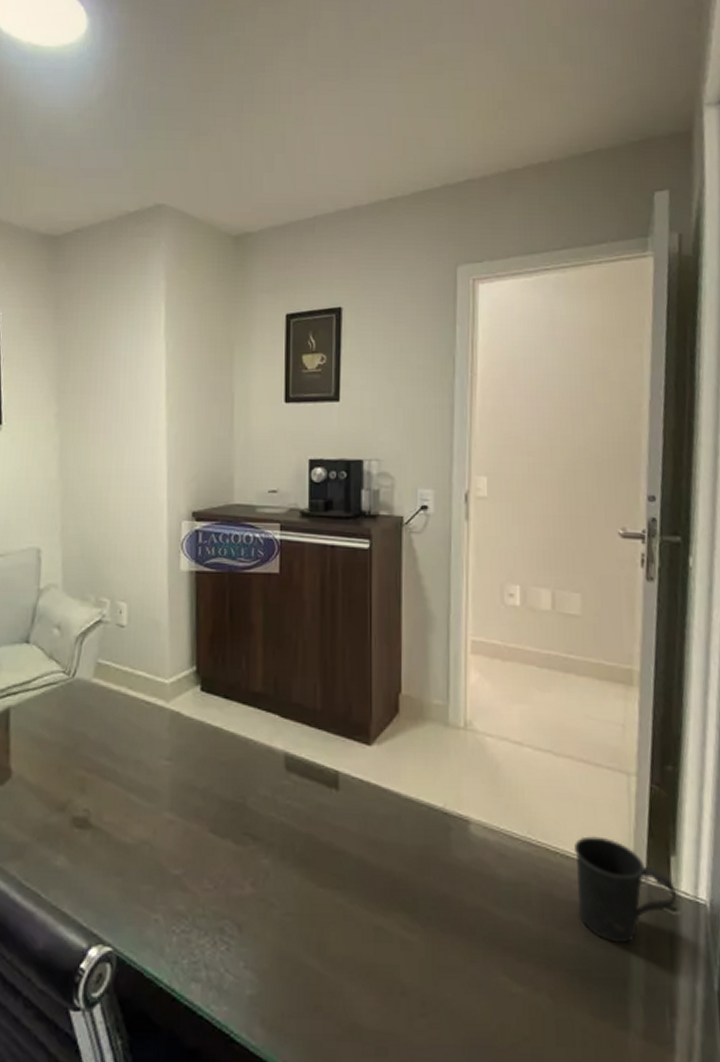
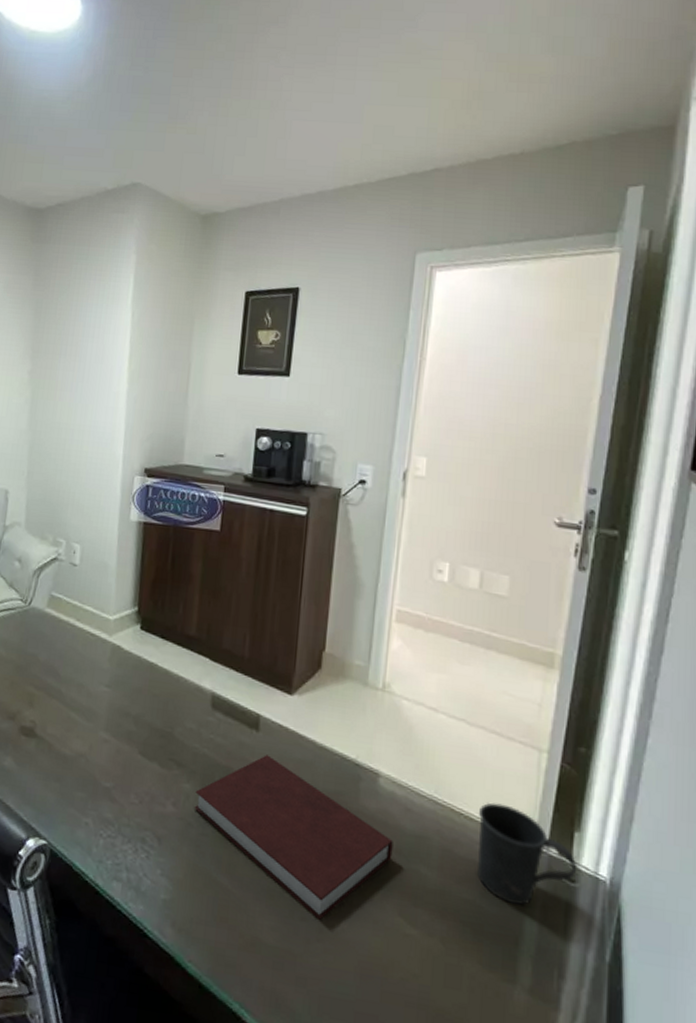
notebook: none [275,815,491,992] -> present [194,755,393,920]

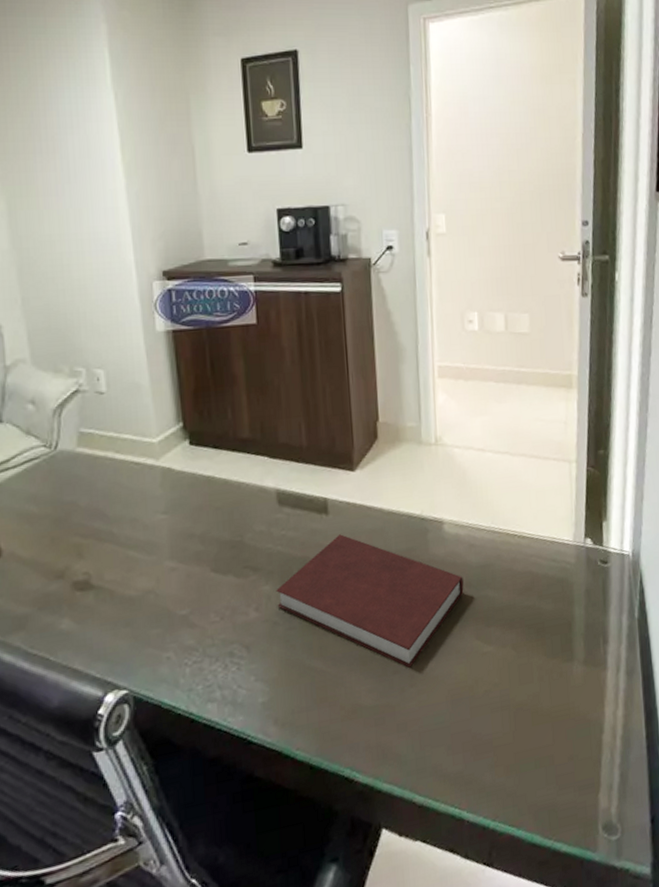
mug: present [478,802,577,905] -> none [529,516,608,598]

